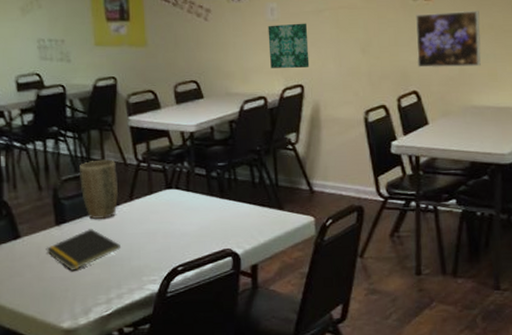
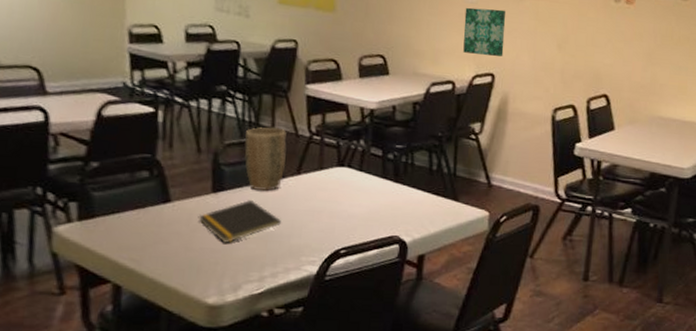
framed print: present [416,11,481,68] -> none [611,17,678,77]

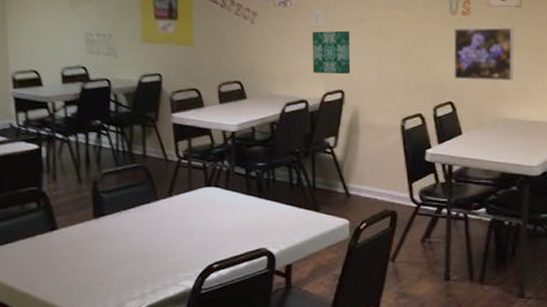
notepad: present [198,200,281,243] -> none [82,223,157,264]
plant pot: present [244,127,287,192] -> none [120,155,159,215]
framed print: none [611,17,678,77] -> present [453,27,515,81]

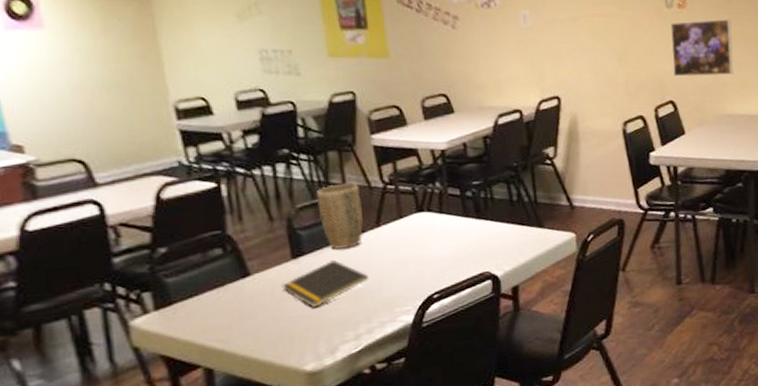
notepad: none [82,223,157,264] -> present [281,260,368,308]
plant pot: none [120,155,159,215] -> present [317,183,364,249]
wall art: present [312,30,351,75] -> none [520,31,566,79]

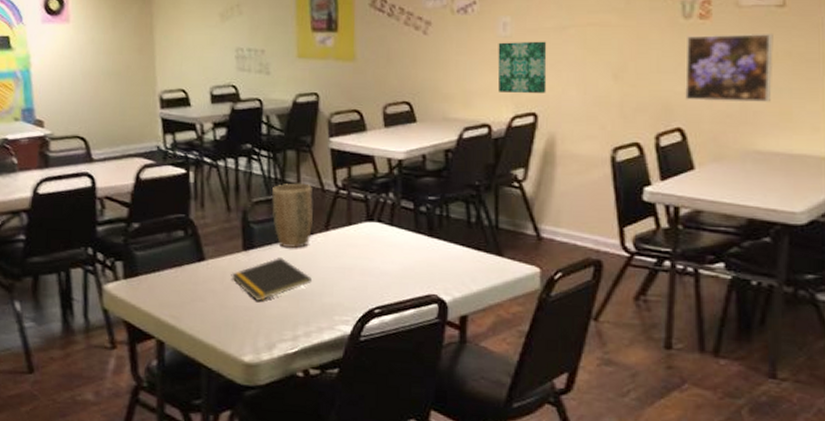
wall art: none [520,31,566,79] -> present [497,41,547,94]

